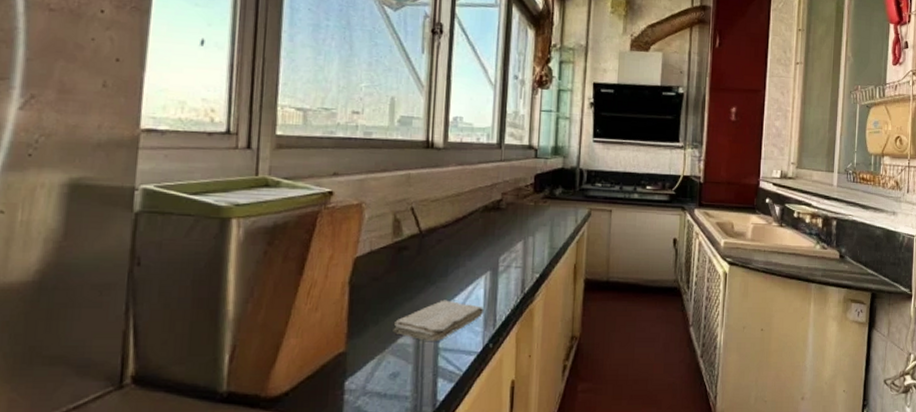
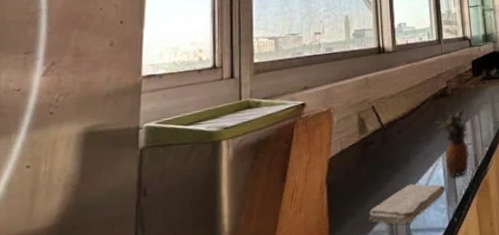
fruit: none [482,225,524,300] -> present [435,106,470,177]

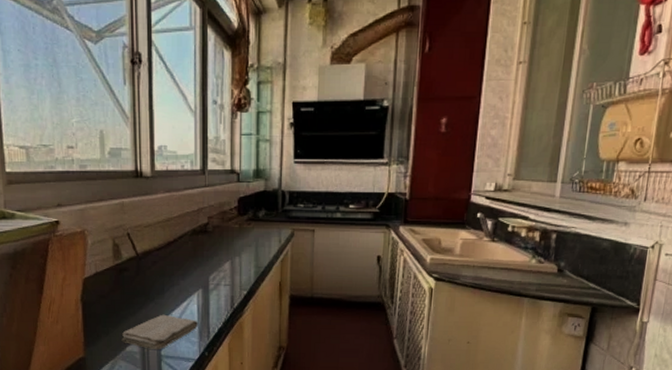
fruit: present [435,106,470,177] -> none [193,247,230,315]

